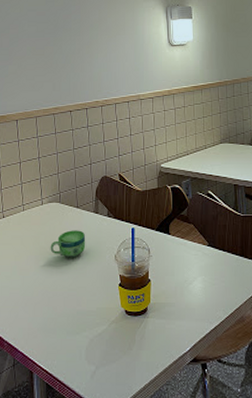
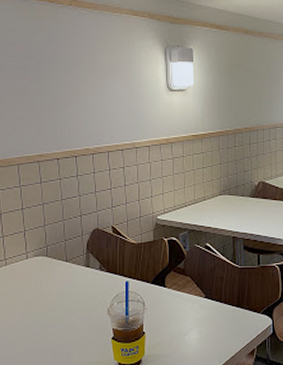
cup: present [50,230,86,258] -> none [37,284,76,313]

